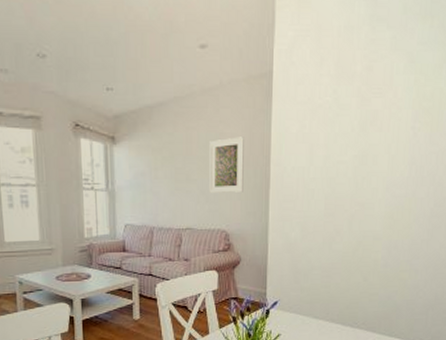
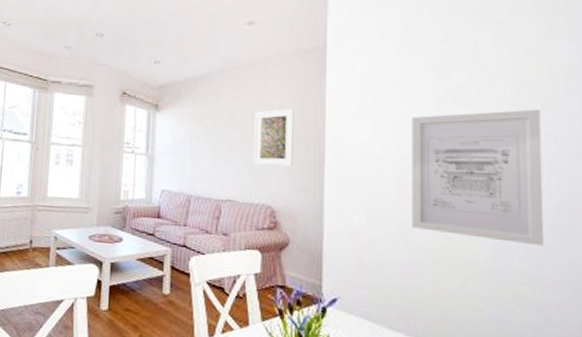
wall art: none [334,131,430,242] -> present [412,109,545,246]

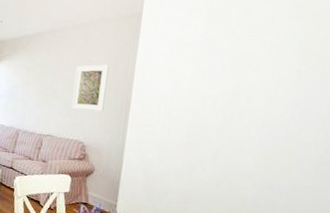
wall art: present [412,109,545,246] -> none [195,75,321,187]

